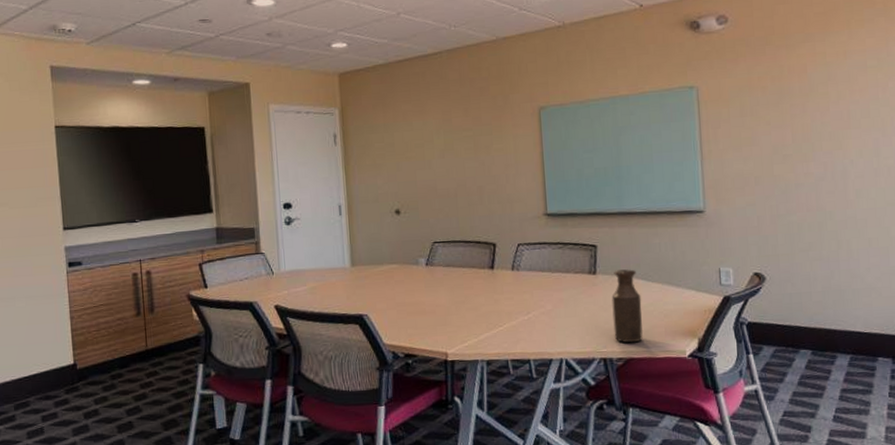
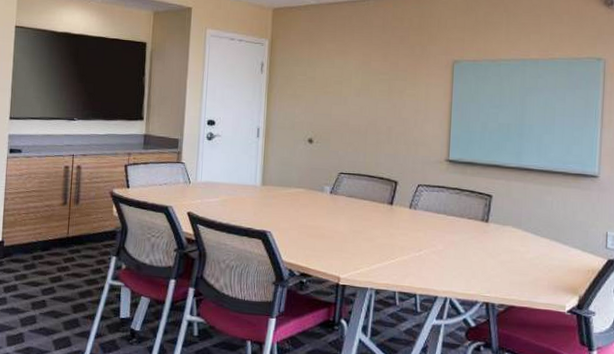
bottle: present [611,269,644,343] -> none [498,221,529,292]

